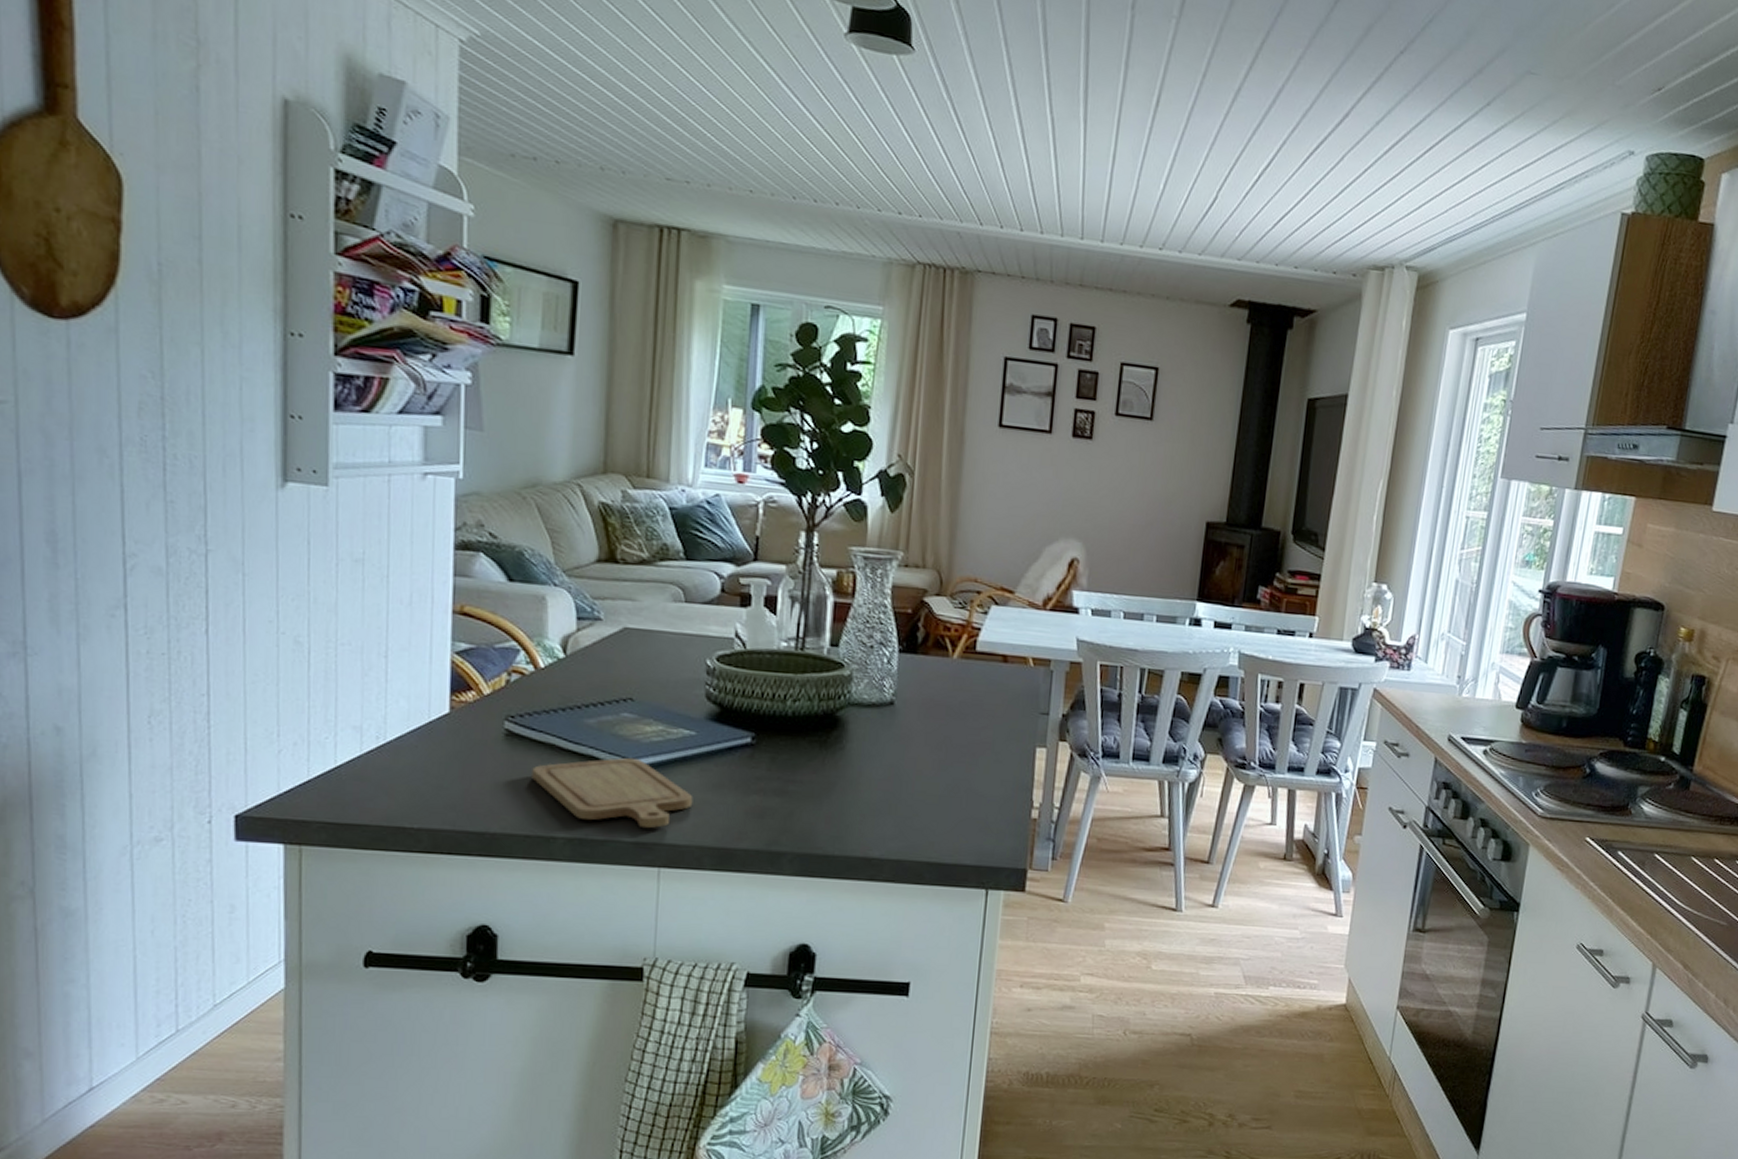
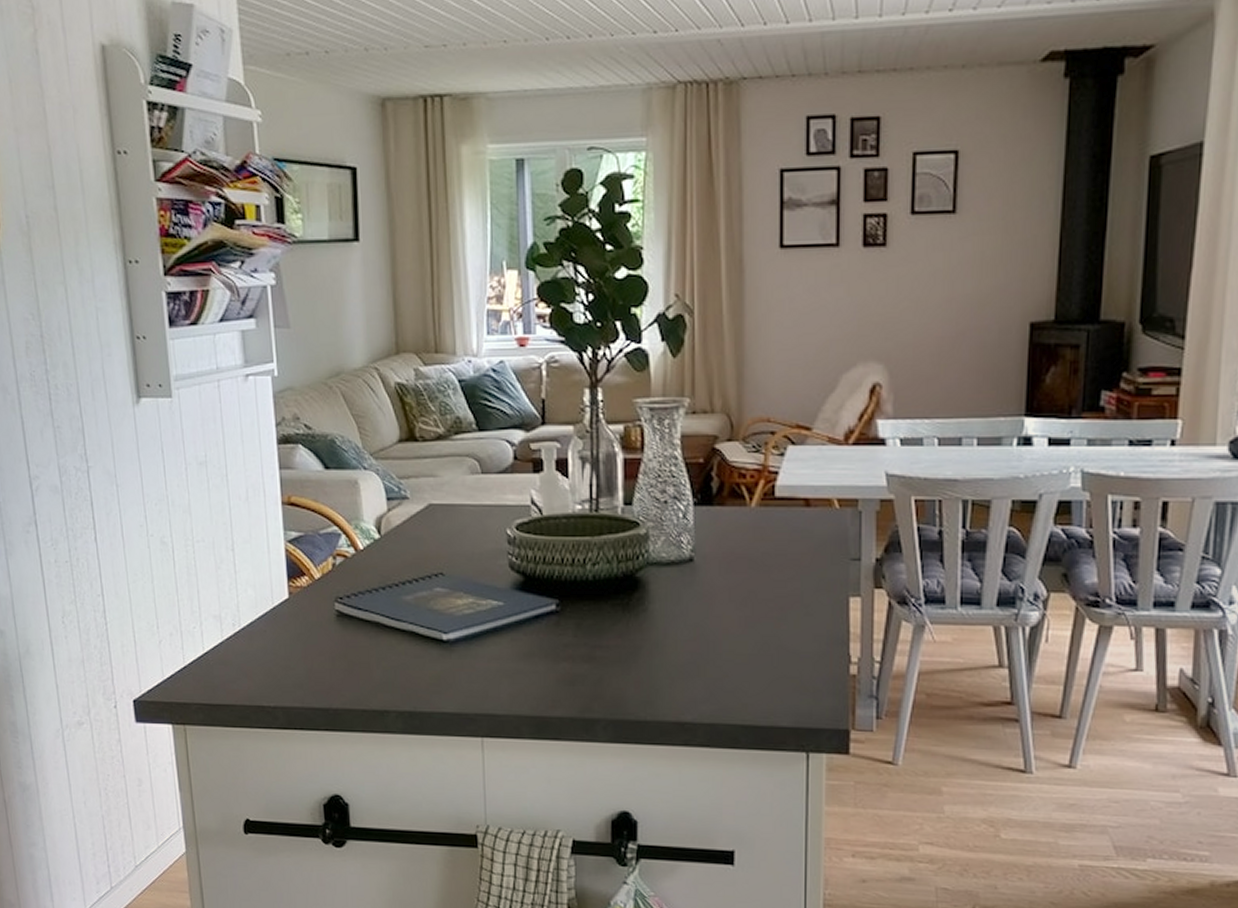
chopping board: present [532,757,693,829] -> none [362,631,507,700]

